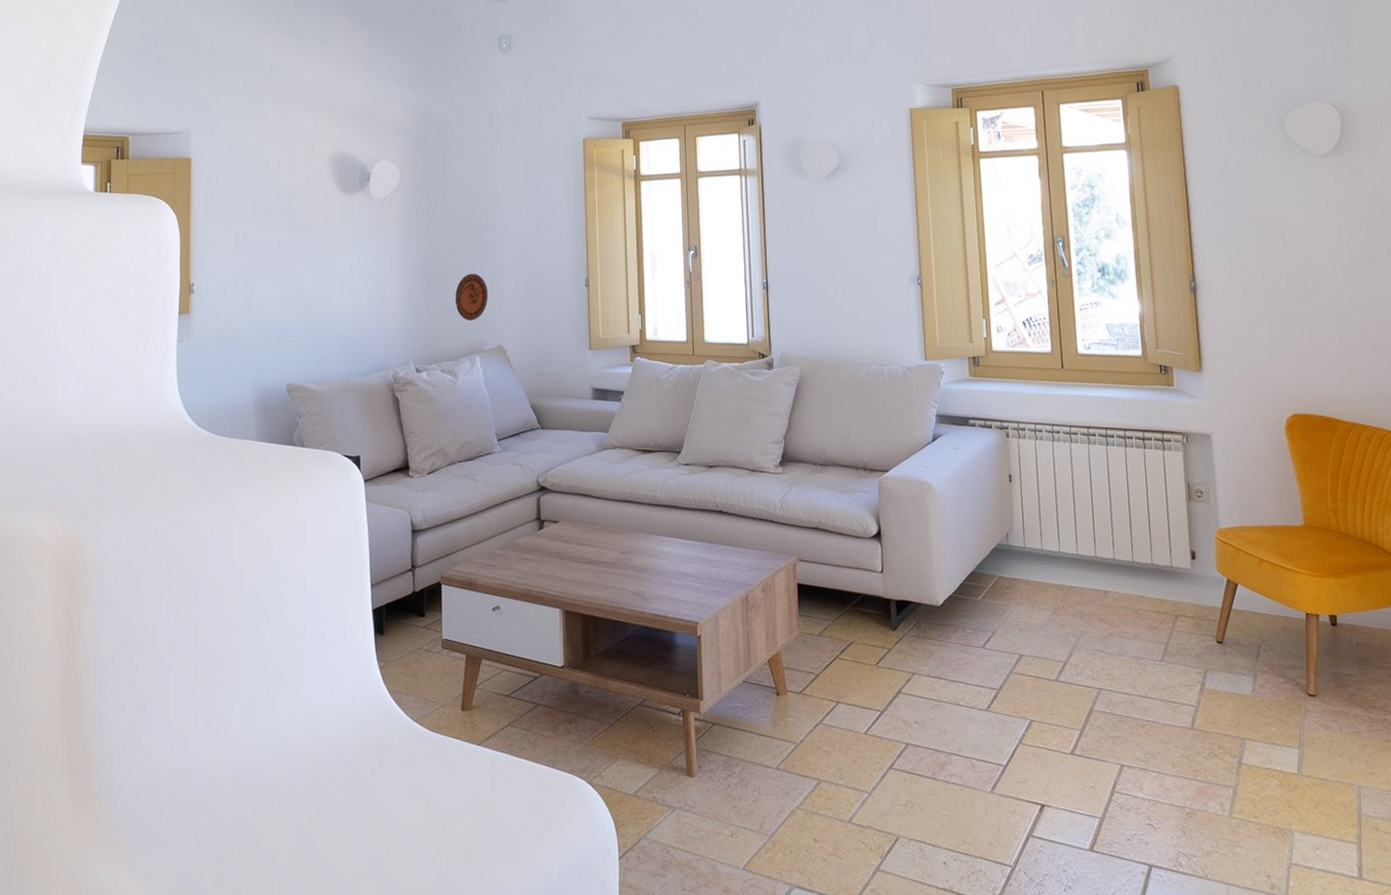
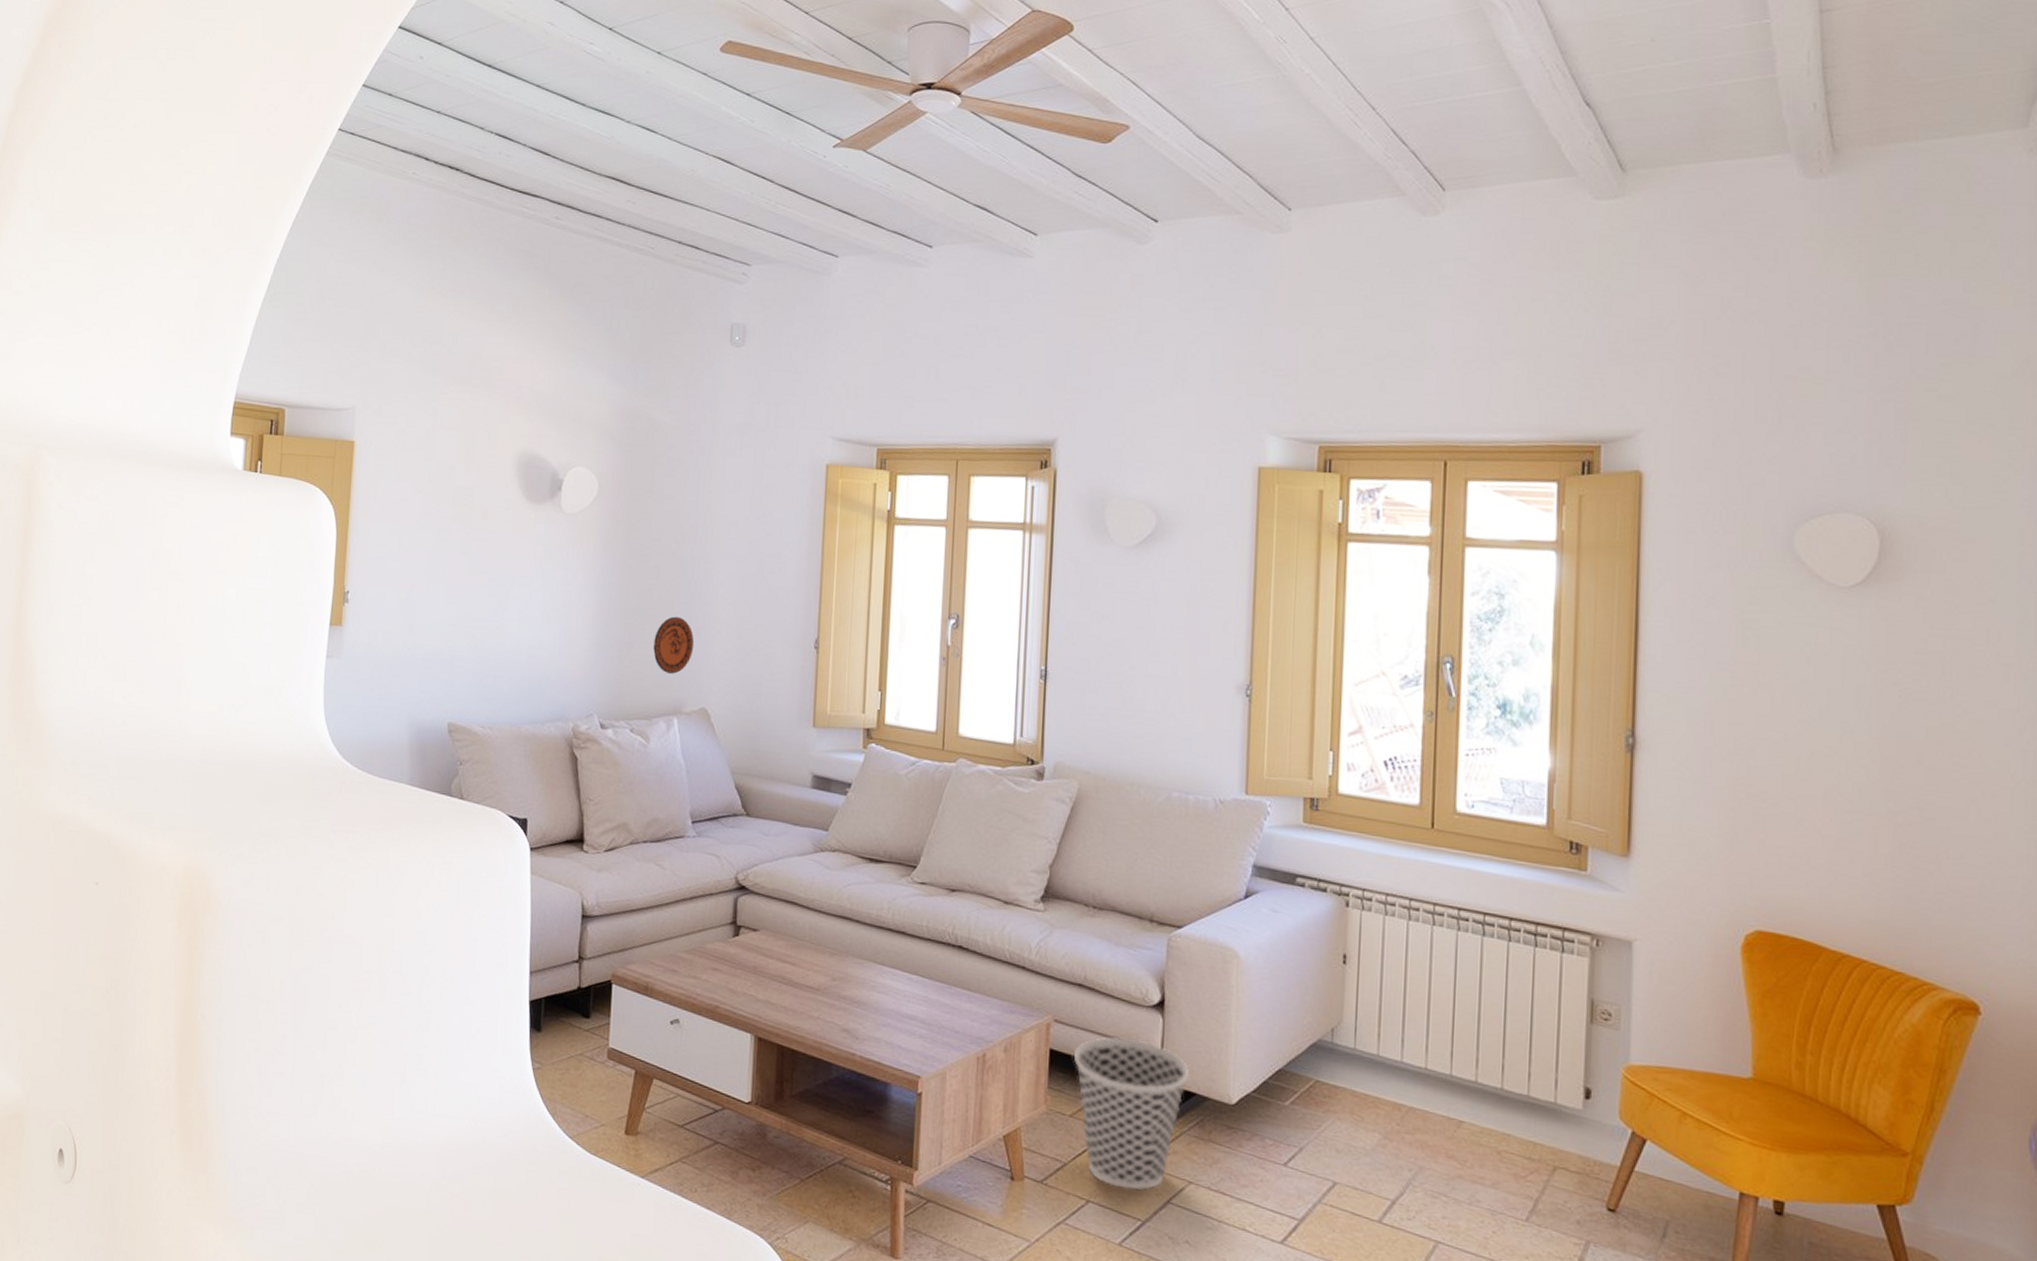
wastebasket: none [817,565,906,687] -> present [1074,1037,1190,1190]

